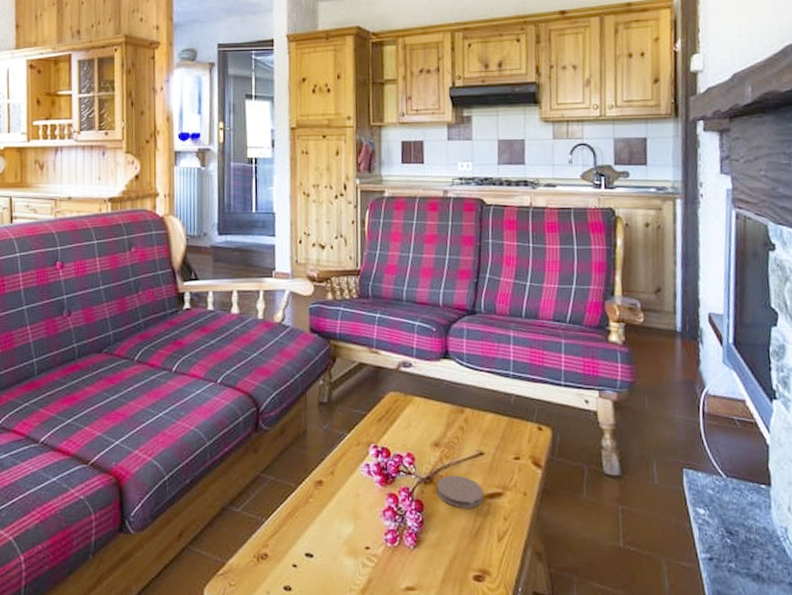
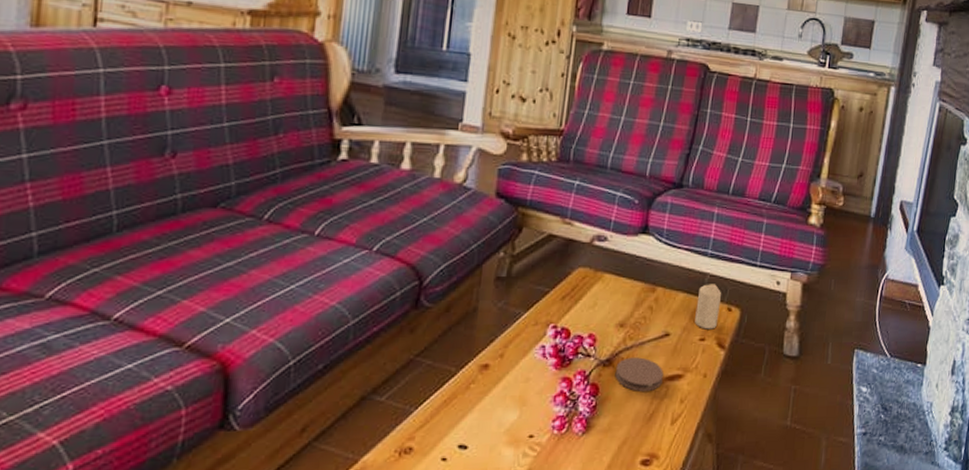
candle: none [506,404,530,449] -> present [695,284,722,329]

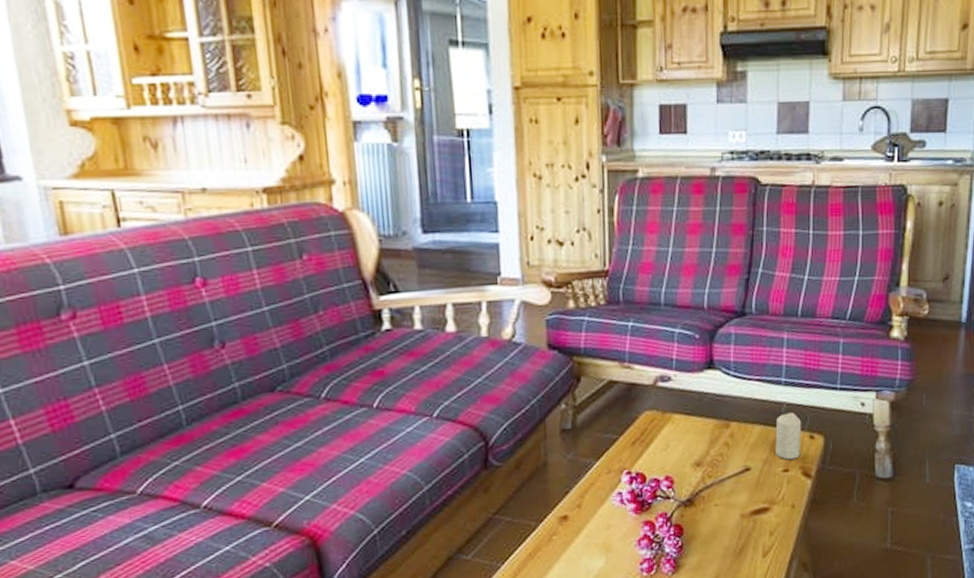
coaster: present [615,357,664,391] -> none [698,494,748,528]

